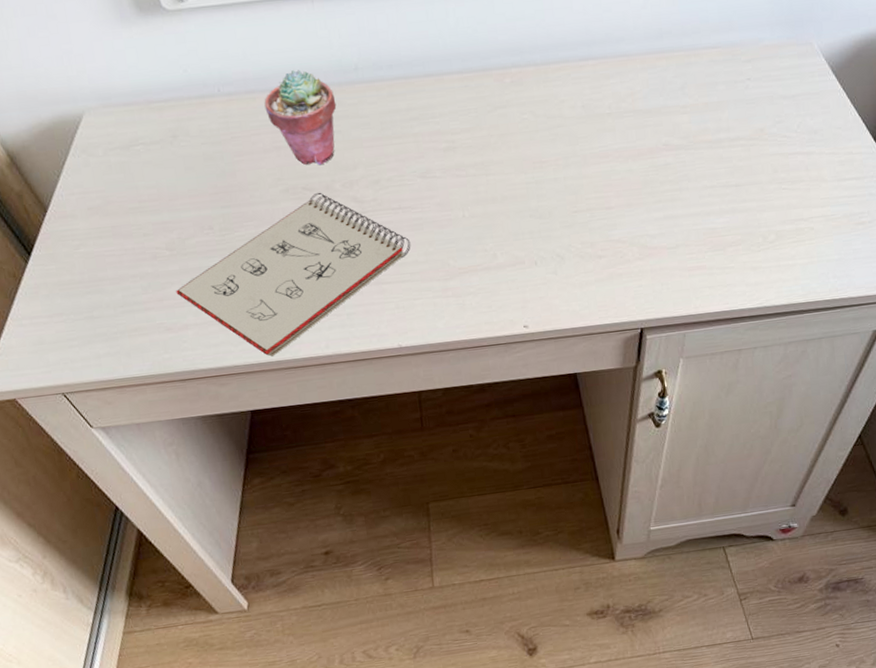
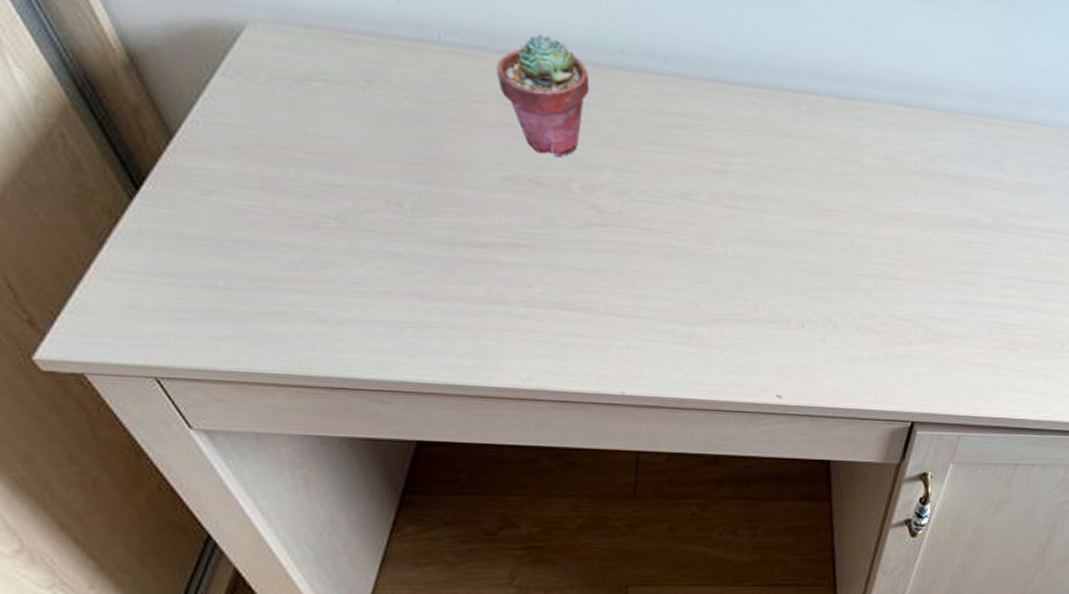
notepad: present [176,192,411,357] -> none [339,189,656,379]

